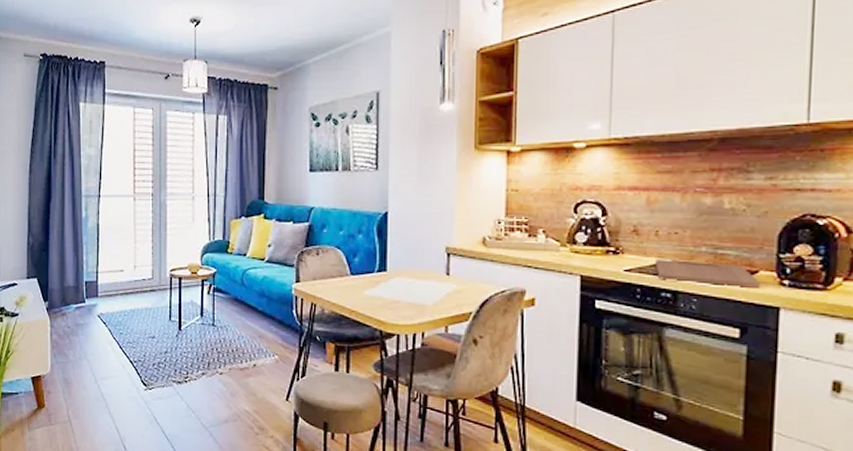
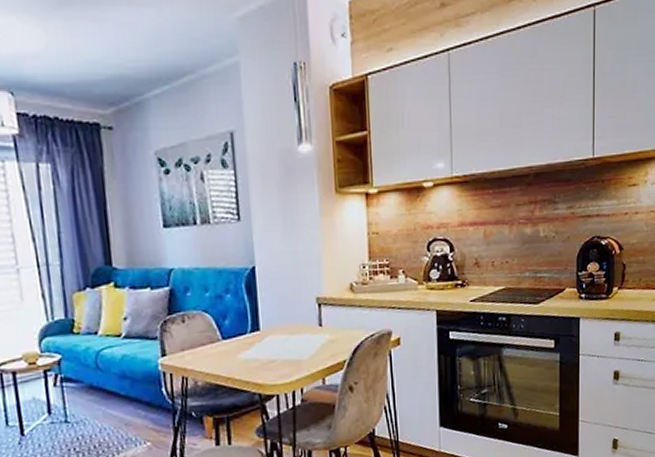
cutting board: present [655,259,759,288] -> none [493,285,566,306]

